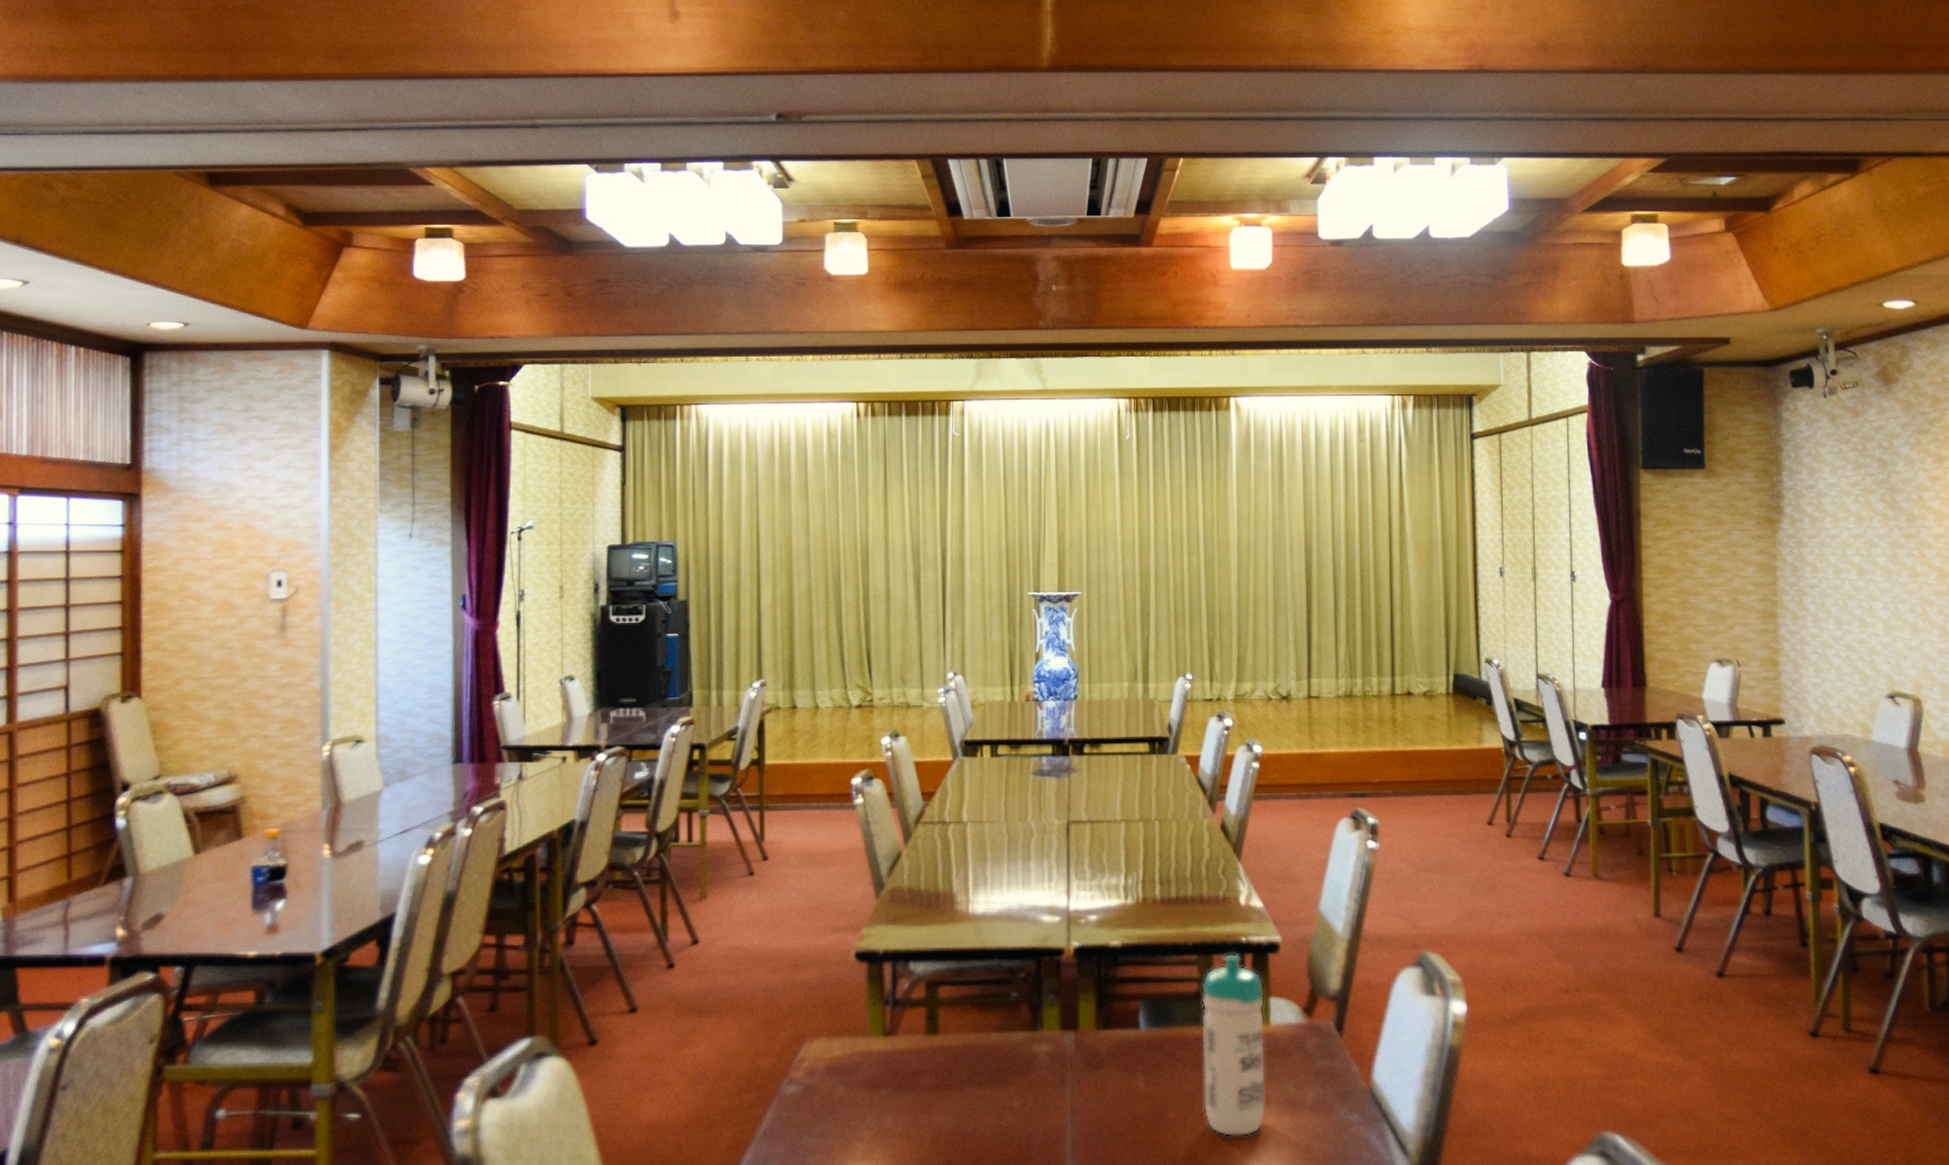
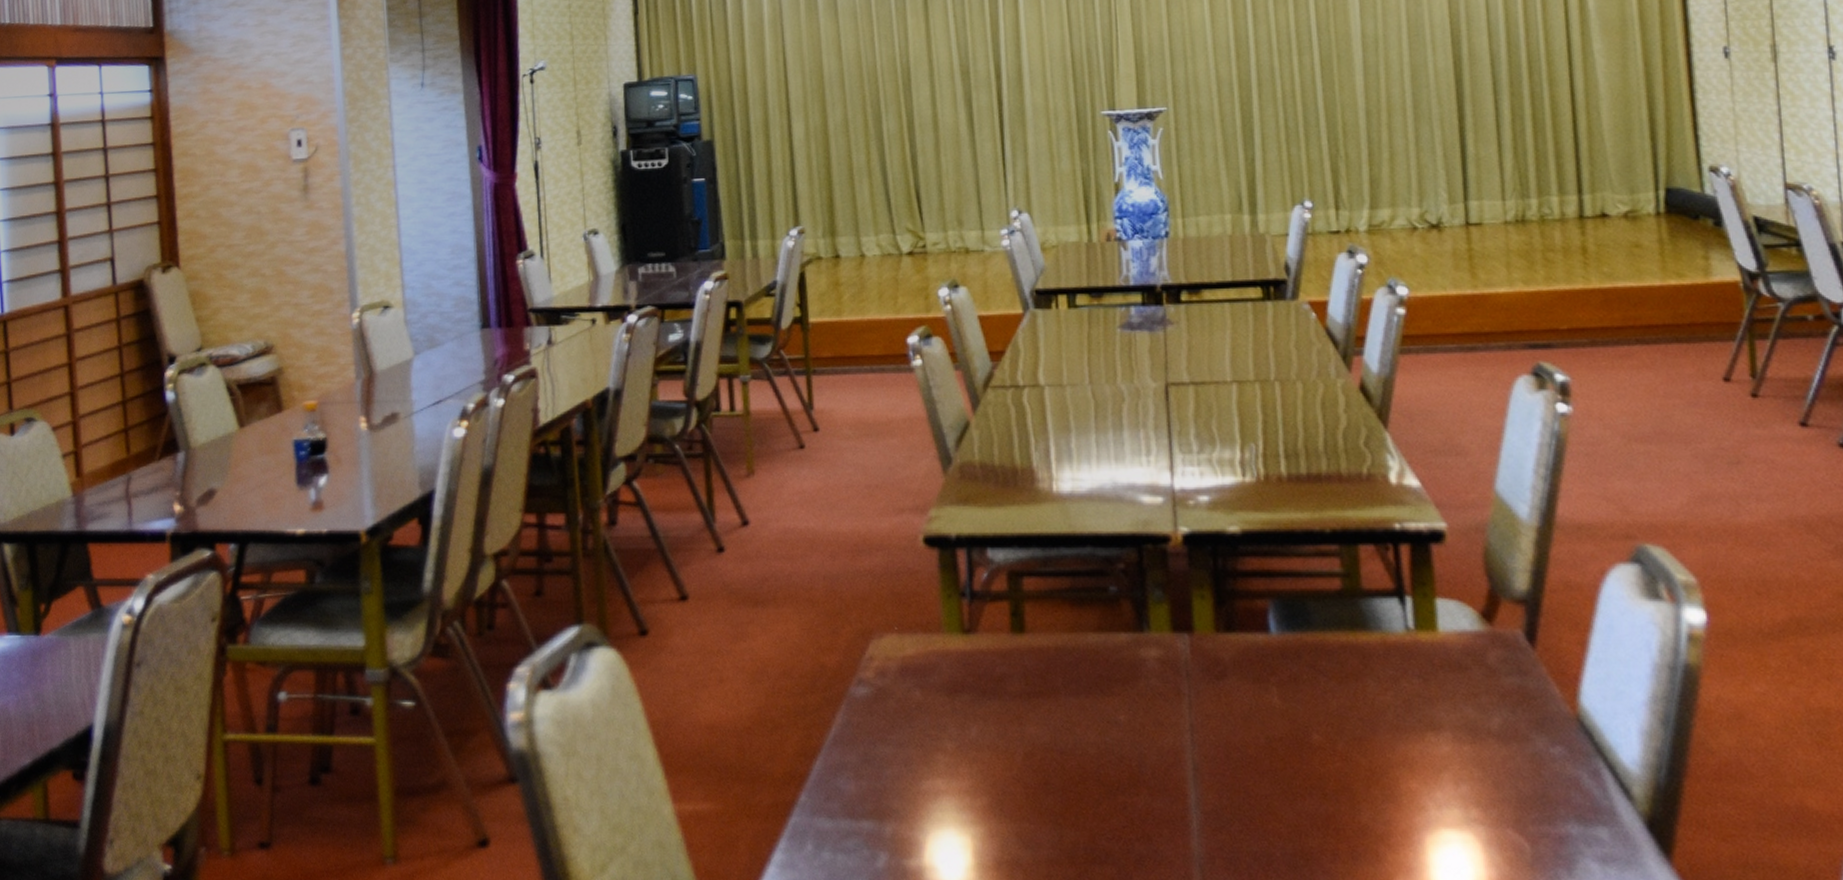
water bottle: present [1202,953,1267,1137] -> none [1346,542,1439,769]

